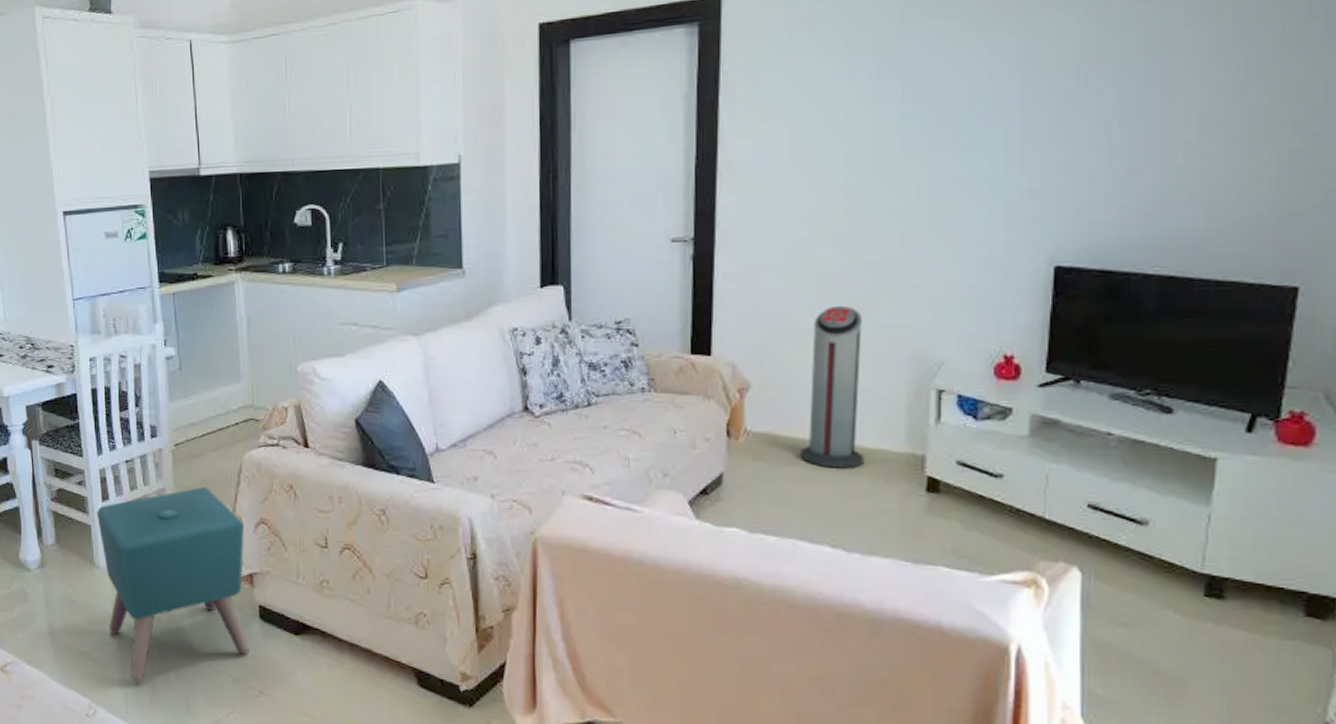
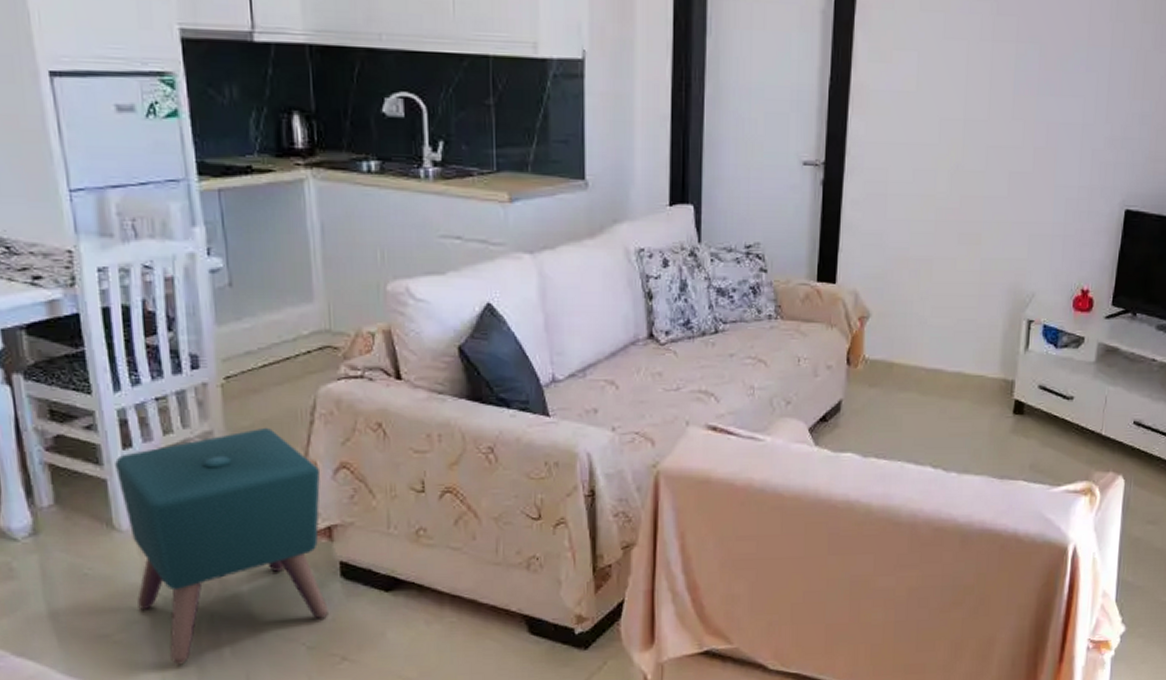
air purifier: present [799,306,865,468] -> none [910,239,971,393]

